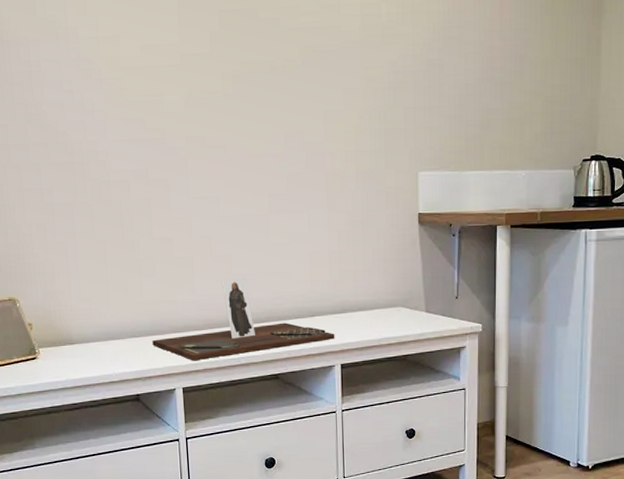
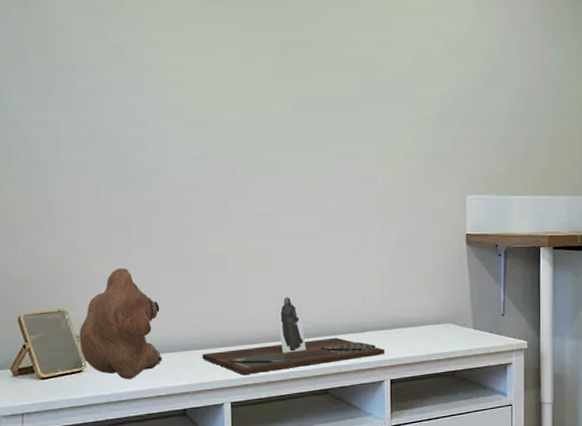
teddy bear: none [31,255,114,366] -> present [79,268,162,380]

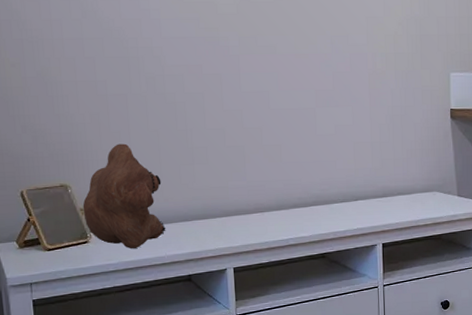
decorative tray: present [202,294,385,375] -> none [204,166,377,243]

